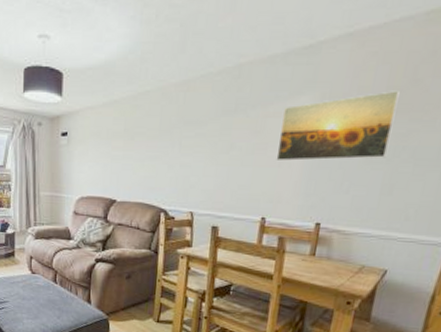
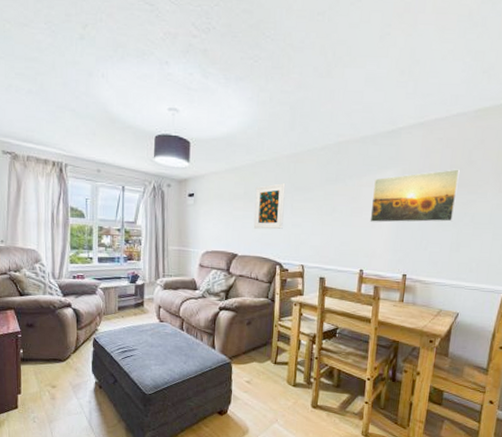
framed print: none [134,117,173,172] -> present [253,183,286,230]

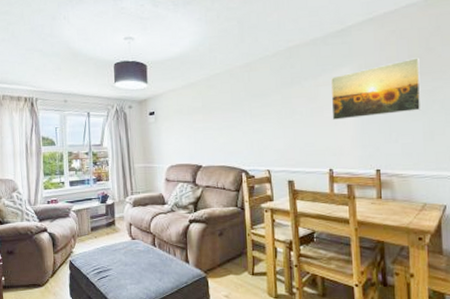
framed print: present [253,183,286,230] -> none [212,92,244,139]

